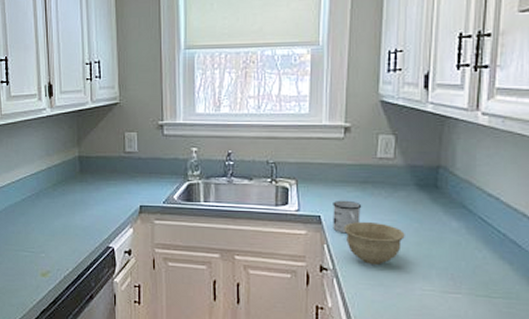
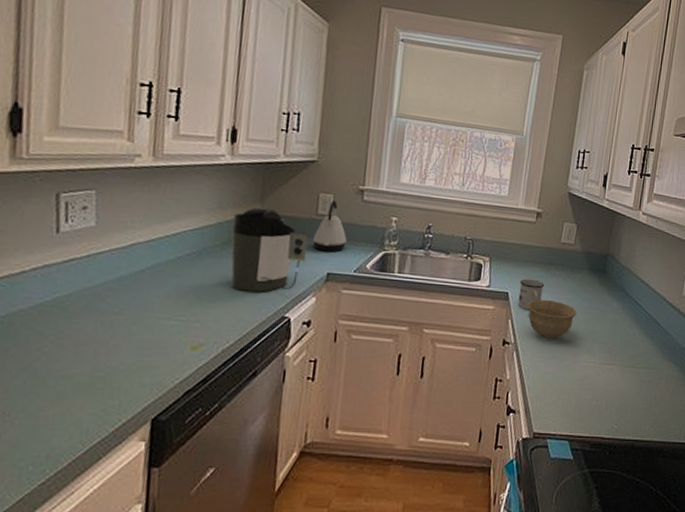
coffee maker: none [58,150,120,226] -> present [231,206,308,292]
kettle: none [124,138,153,186] -> present [312,200,347,252]

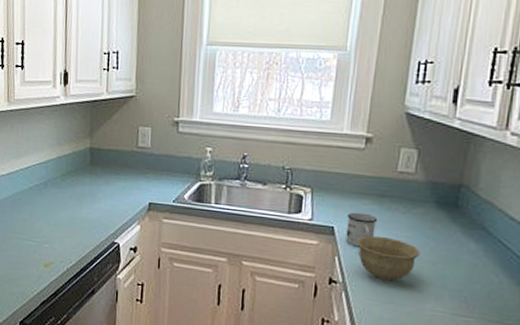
coffee maker: present [231,206,308,292] -> none [68,141,131,219]
kettle: present [312,200,347,252] -> none [134,133,165,183]

